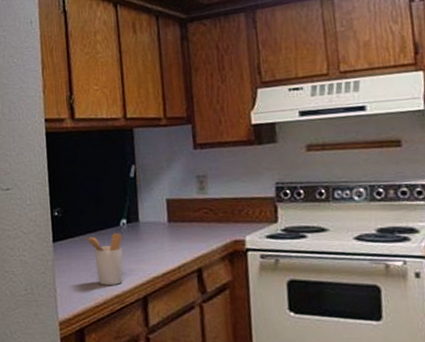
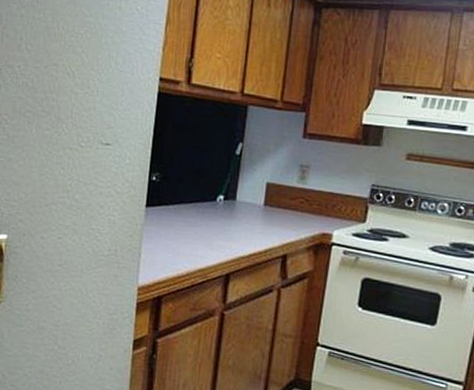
utensil holder: present [83,233,123,285] -> none [178,206,217,259]

